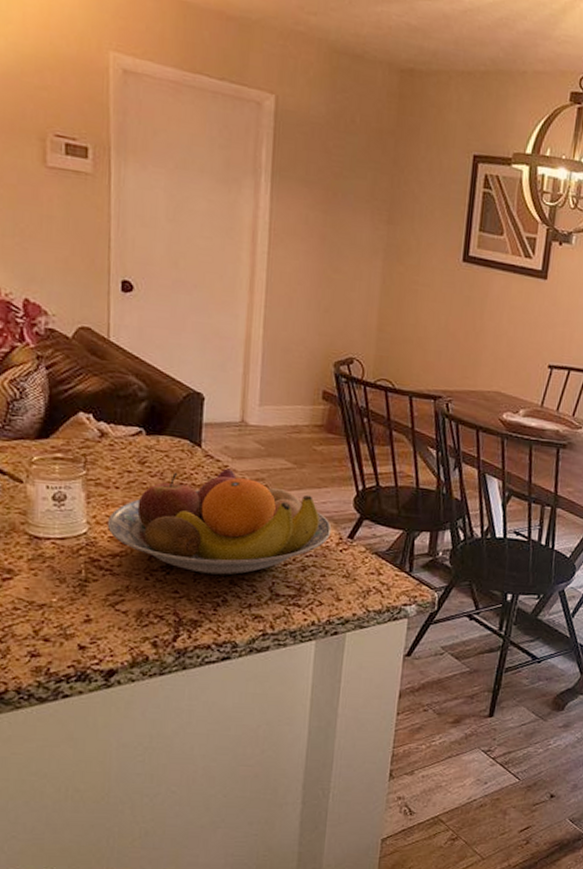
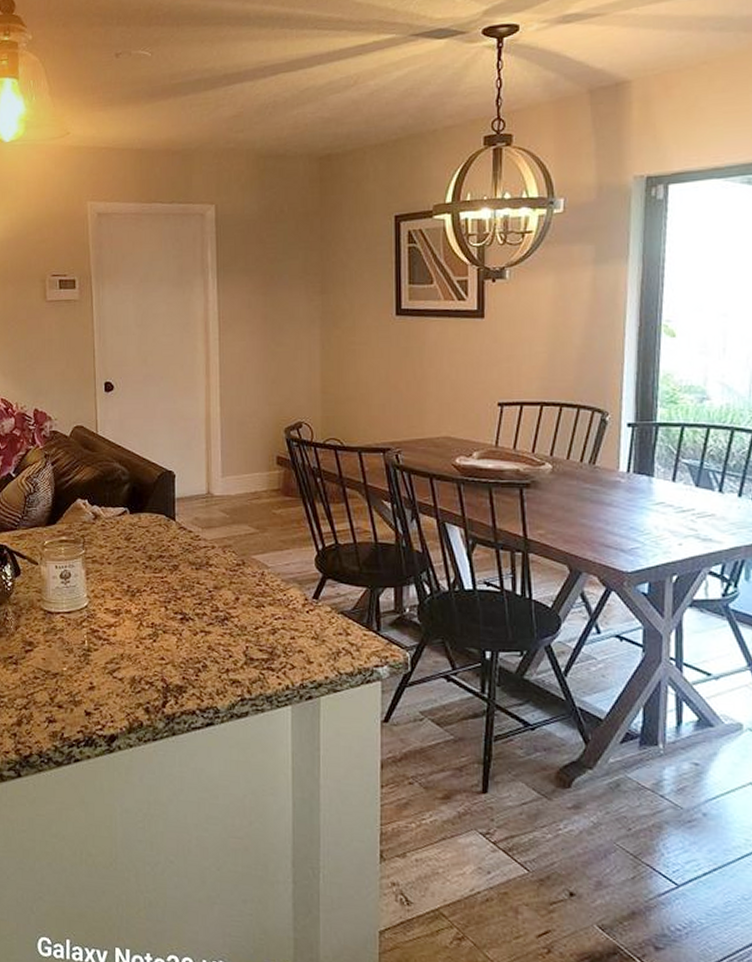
fruit bowl: present [107,468,332,575] -> none [103,538,297,641]

